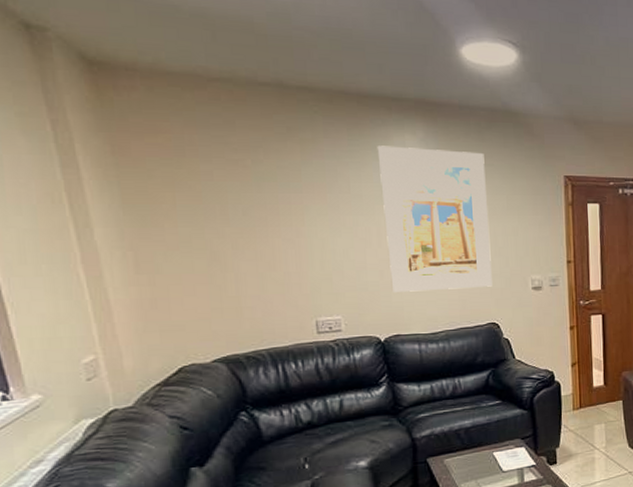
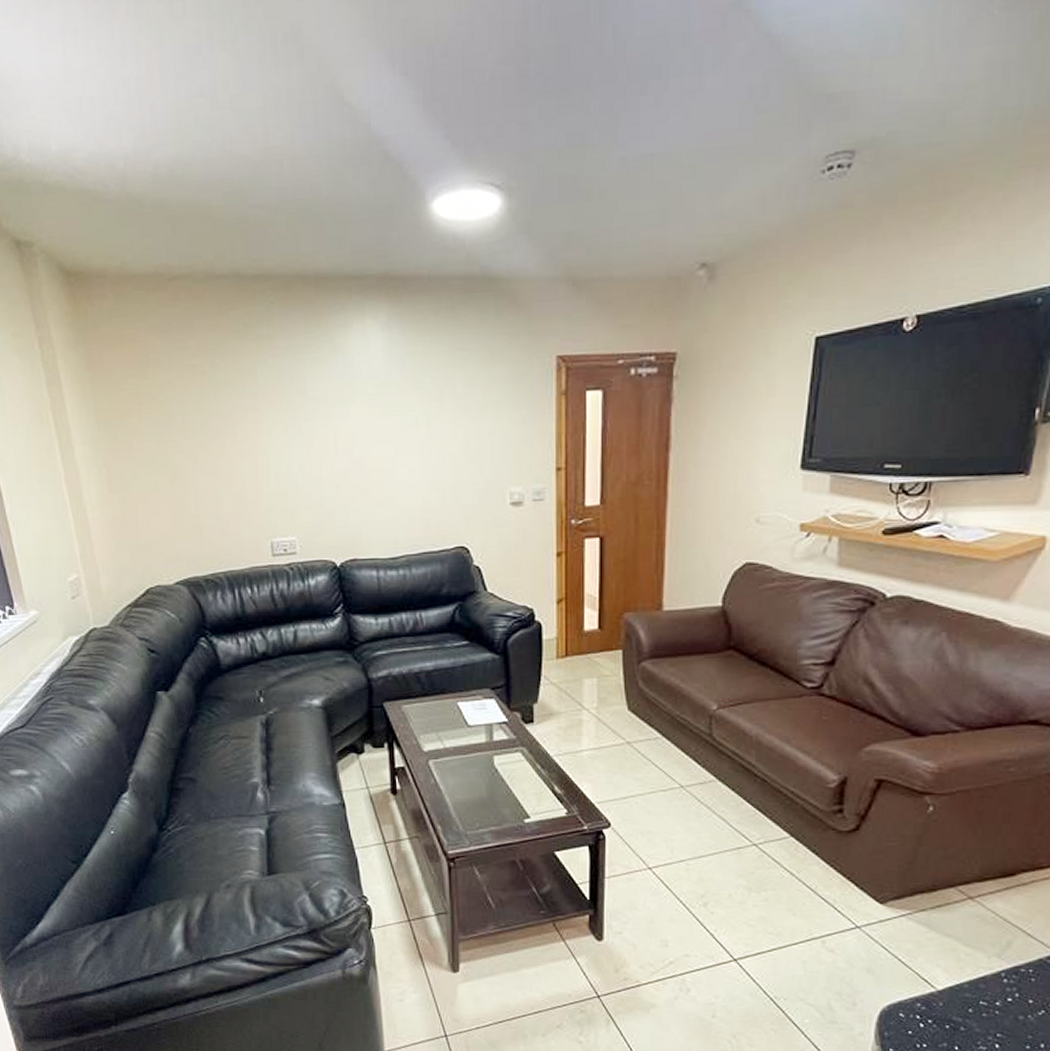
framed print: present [377,145,492,292] -> none [335,334,462,510]

